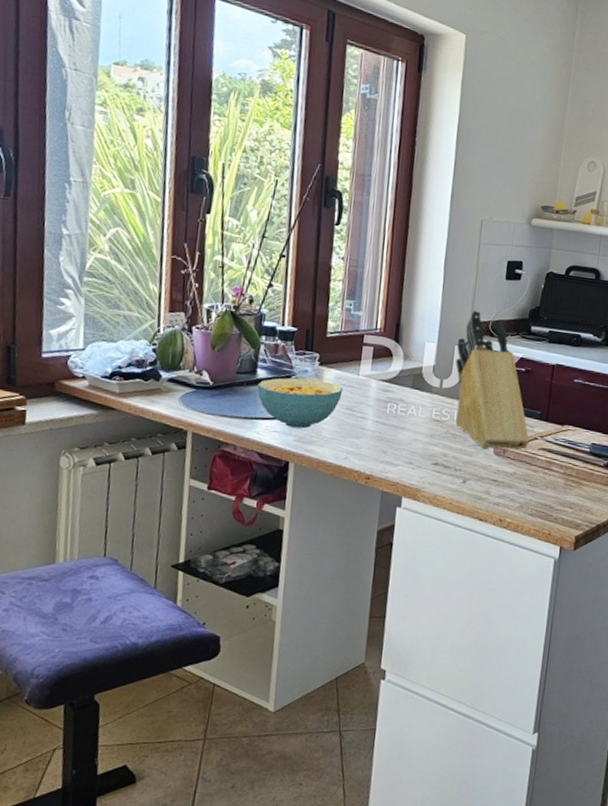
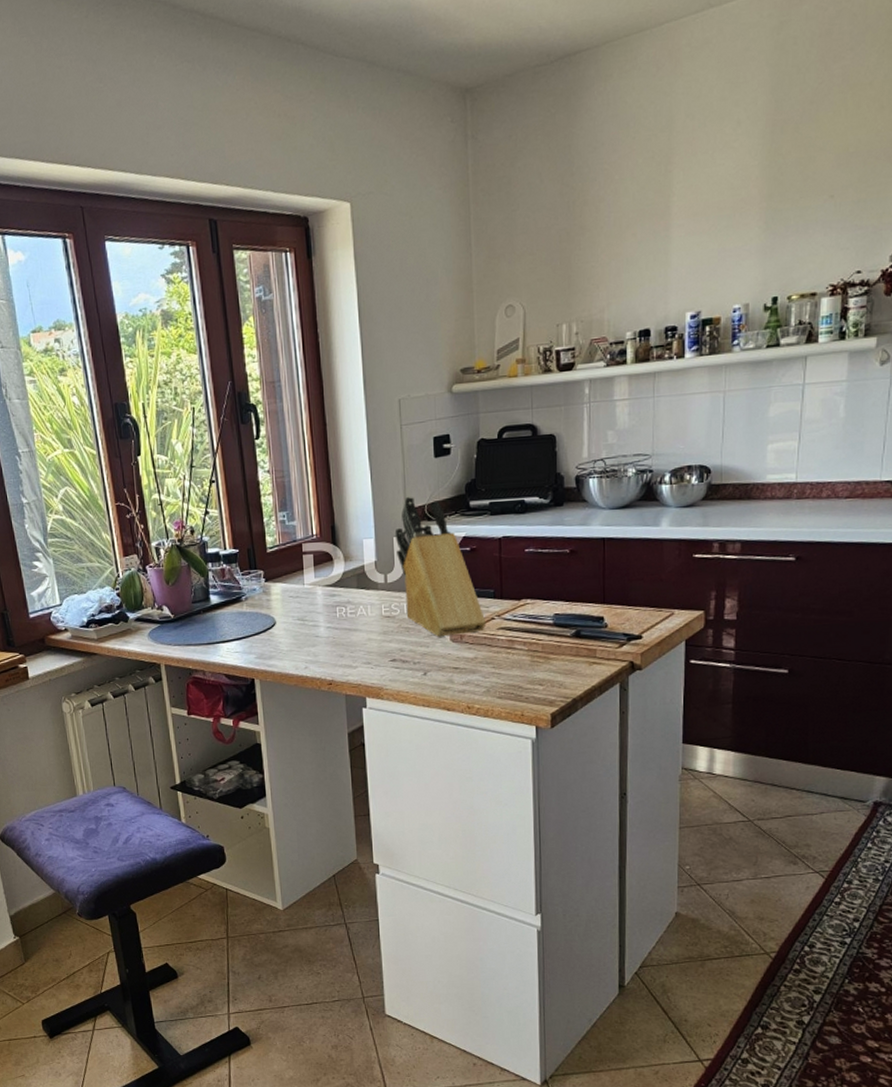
cereal bowl: present [257,377,343,429] -> none [212,596,292,646]

